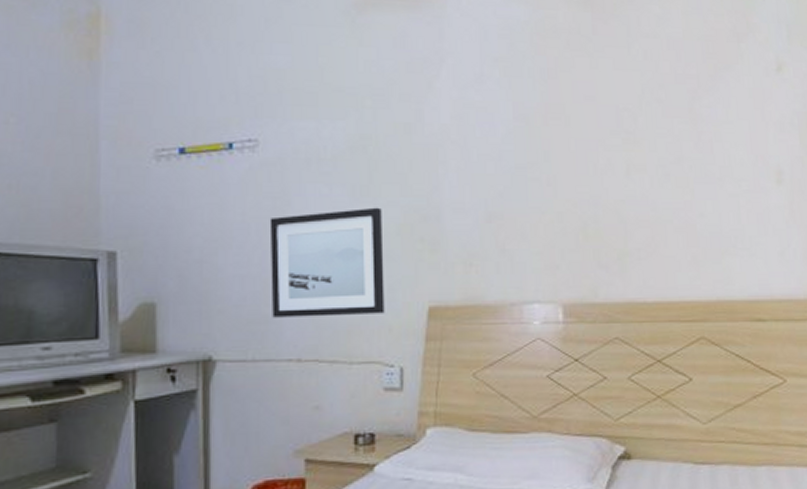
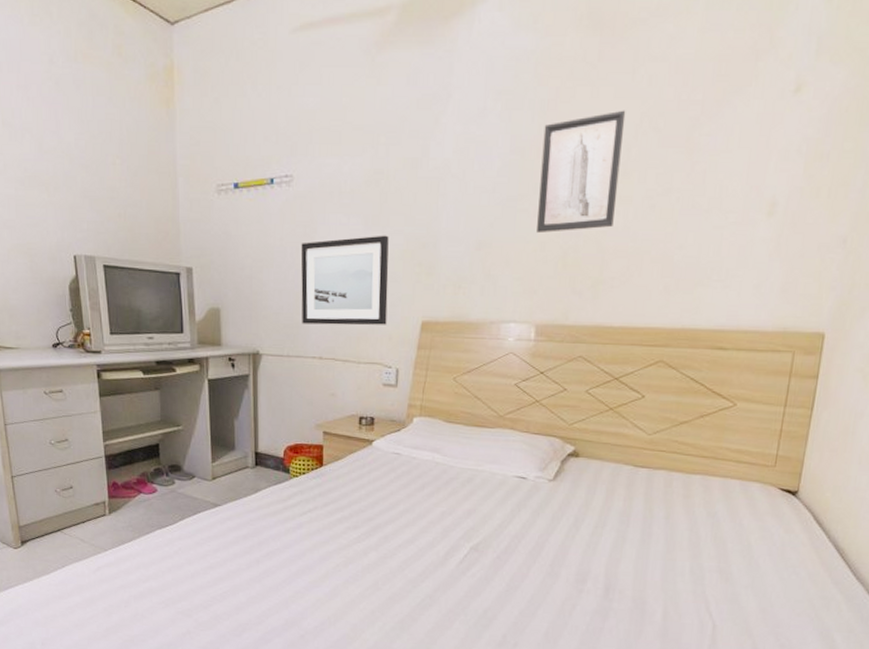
wall art: none [547,81,631,204] -> present [537,110,626,234]

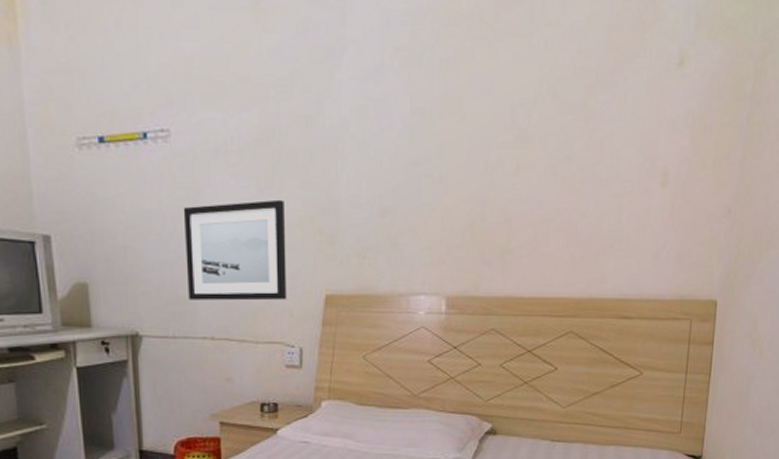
wall art: present [537,110,626,234] -> none [442,74,525,200]

